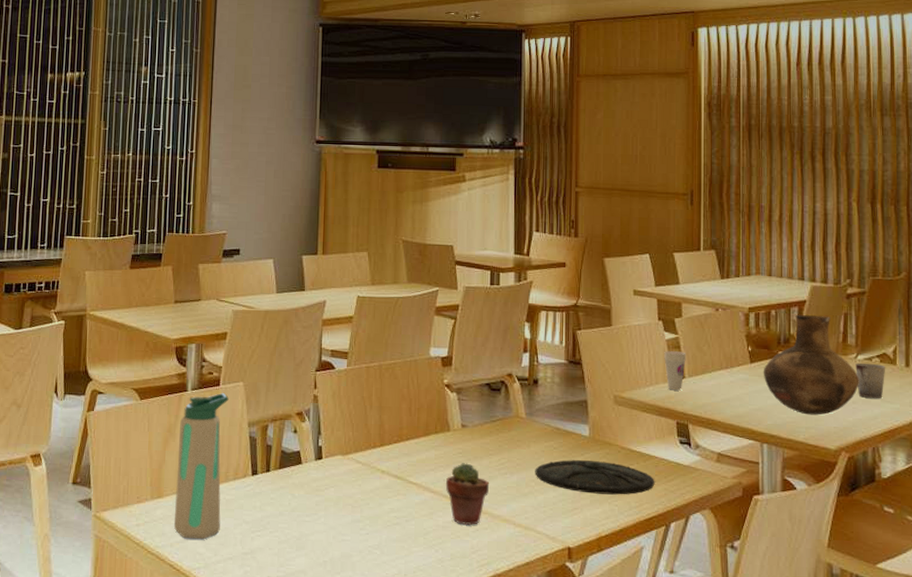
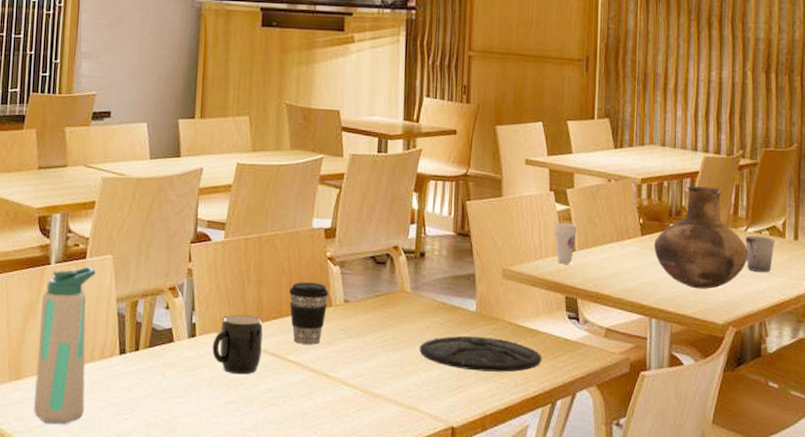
mug: none [338,438,385,495] -> present [212,314,263,375]
coffee cup: none [409,408,447,467] -> present [289,282,329,345]
potted succulent: present [445,463,490,526] -> none [326,340,372,406]

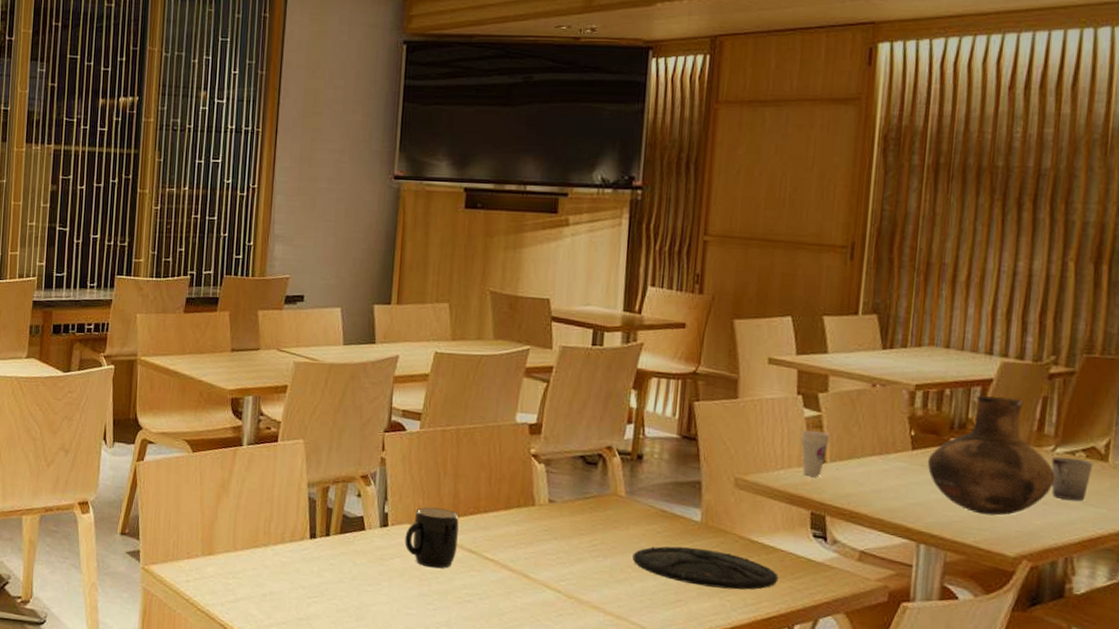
water bottle: present [34,265,96,424] -> none [226,449,287,601]
coffee cup: present [289,282,329,345] -> none [488,478,532,544]

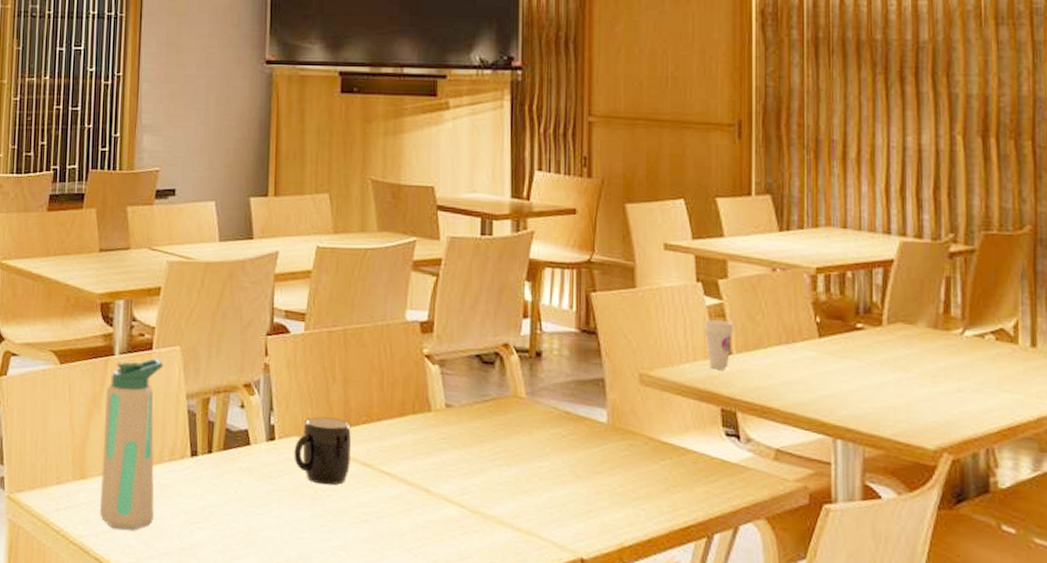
water bottle: none [226,449,287,601] -> present [100,357,163,530]
plate: present [632,546,779,590] -> none [538,451,693,497]
vase: present [927,396,1055,516] -> none [835,278,967,406]
cup: present [1051,456,1094,501] -> none [962,340,1004,386]

